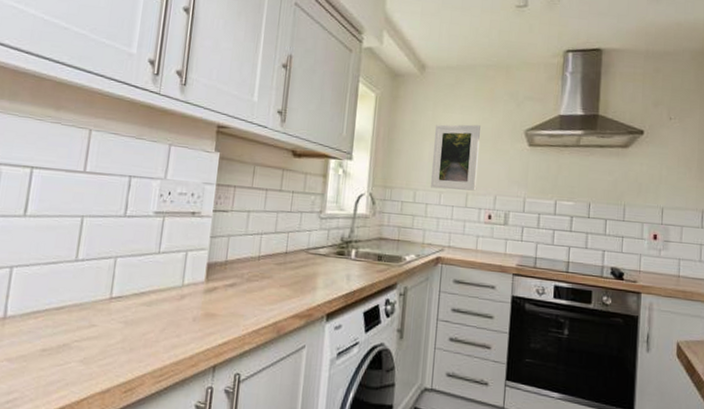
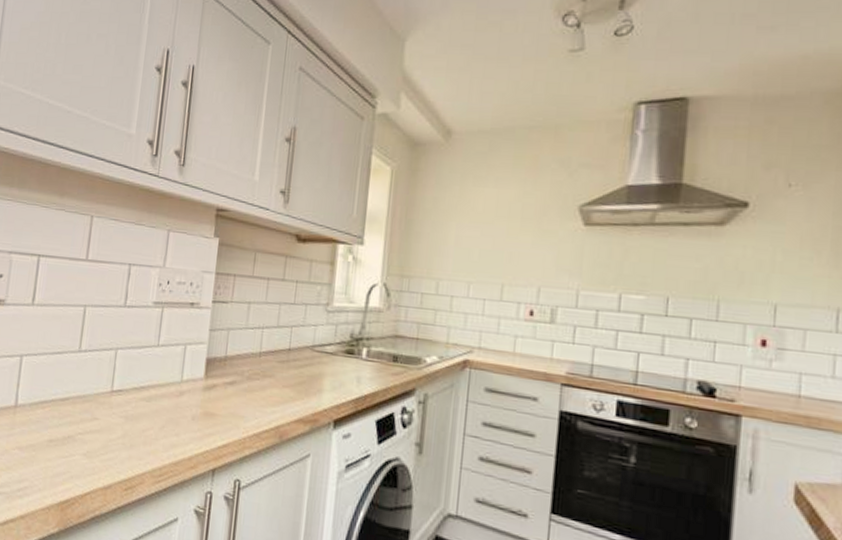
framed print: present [430,124,480,191] -> none [456,200,520,281]

